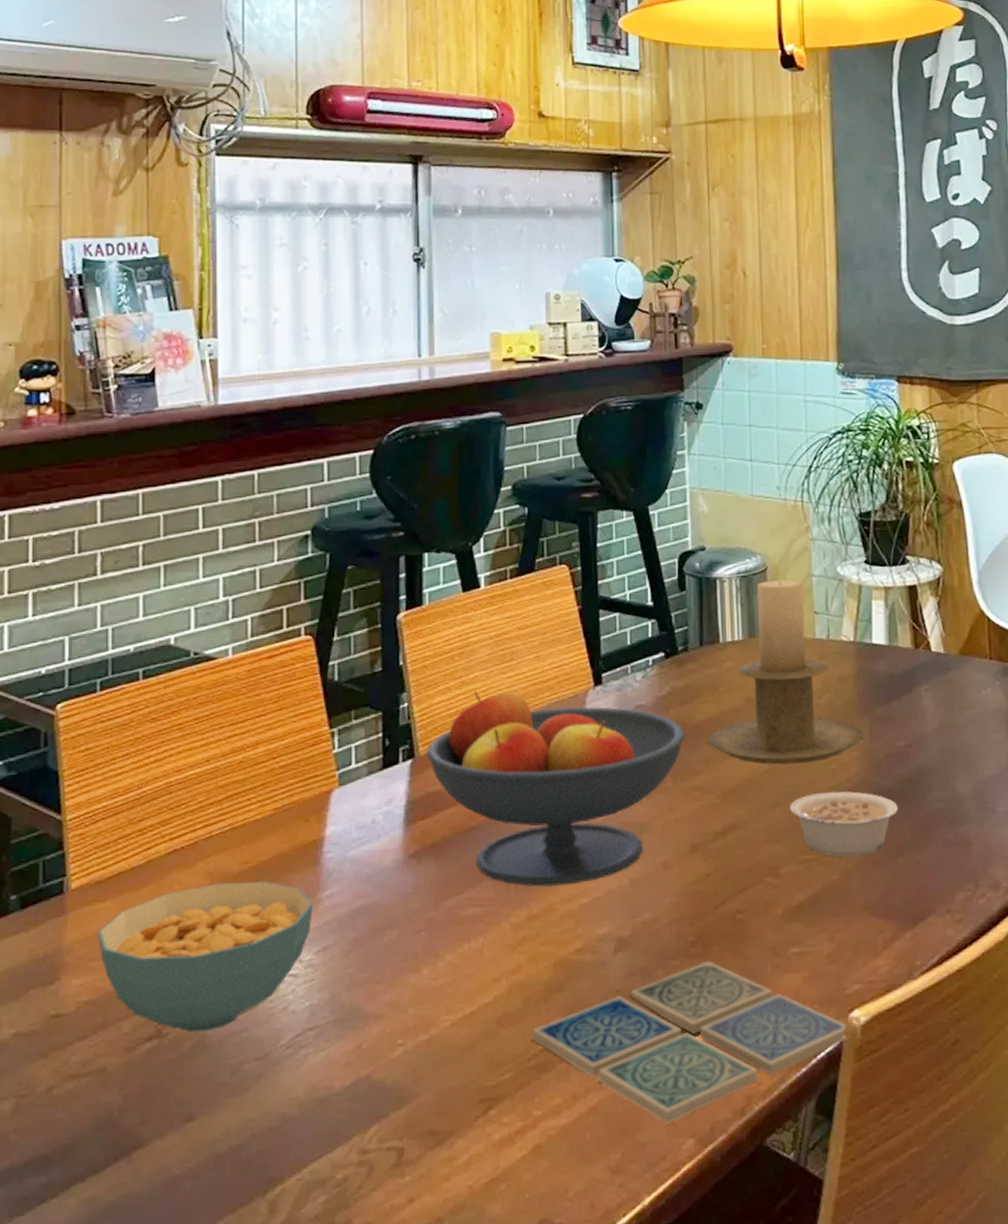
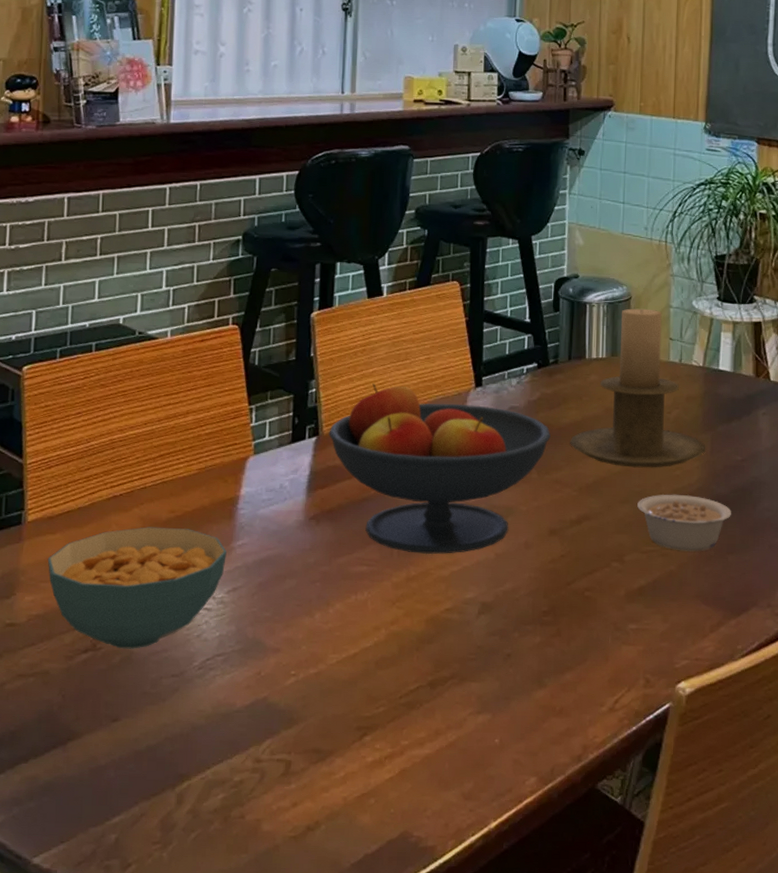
drink coaster: present [533,961,848,1124] -> none [405,629,675,762]

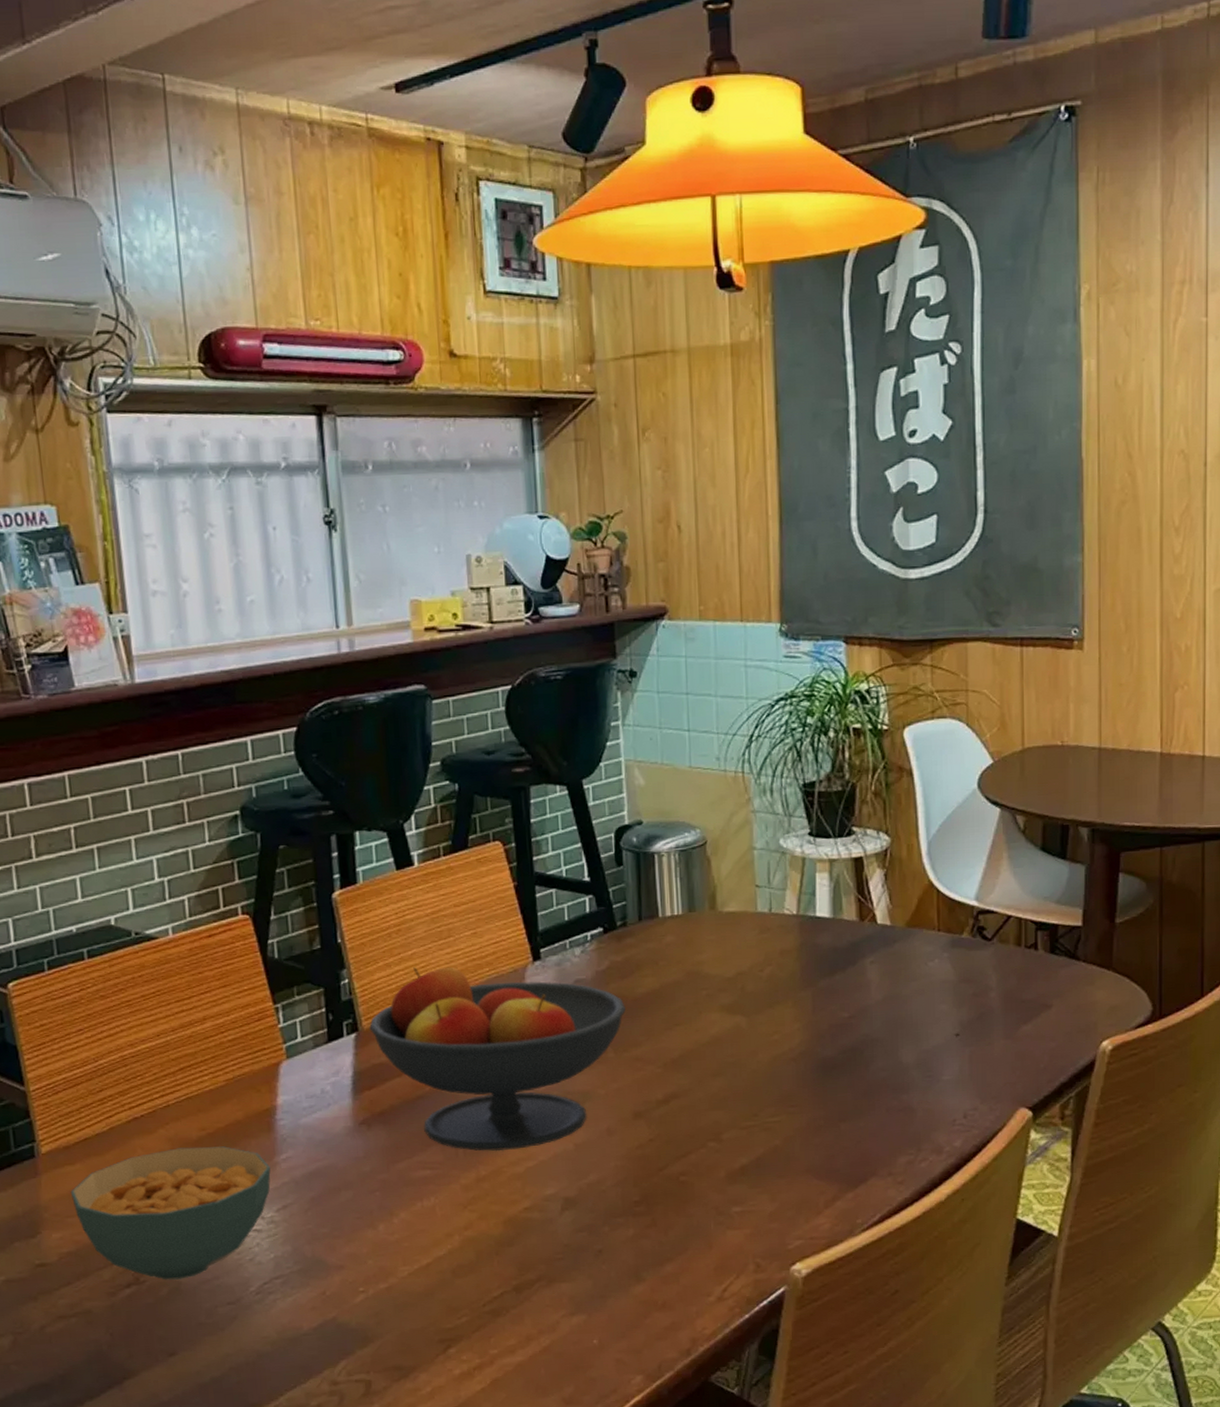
candle holder: present [570,308,705,468] -> none [648,853,806,1036]
legume: present [637,494,732,552] -> none [732,1061,842,1123]

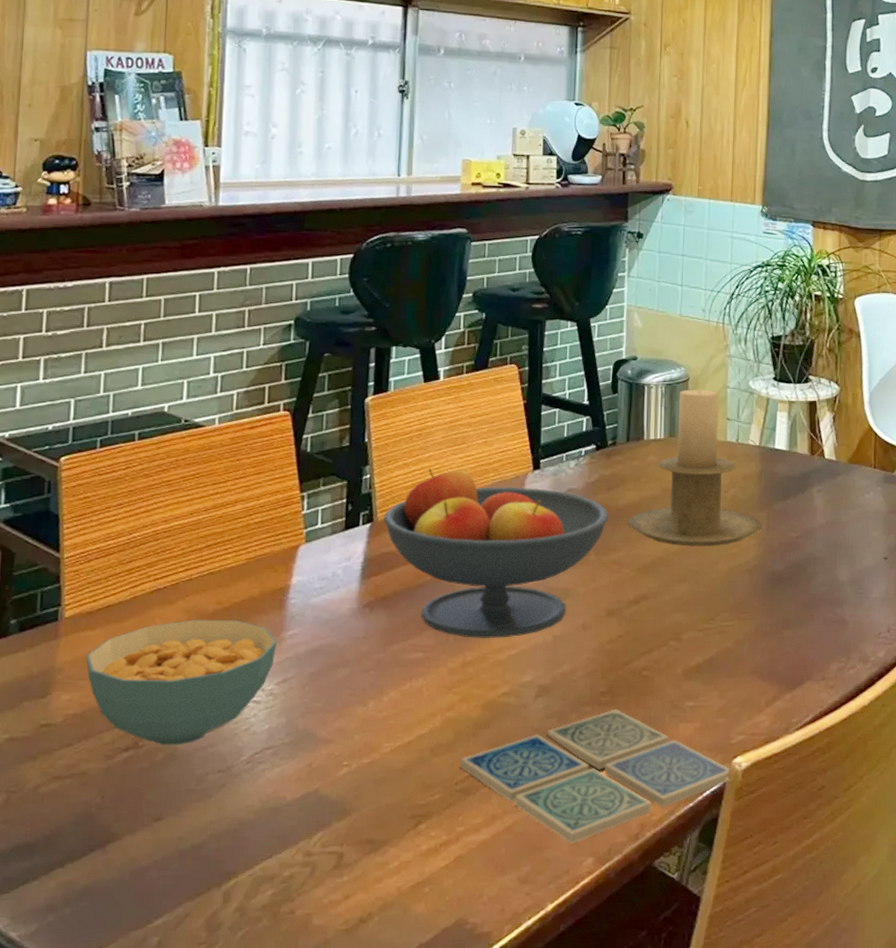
drink coaster: none [486,1218,790,1362] -> present [461,709,731,844]
candle holder: none [648,853,806,1036] -> present [628,389,761,547]

